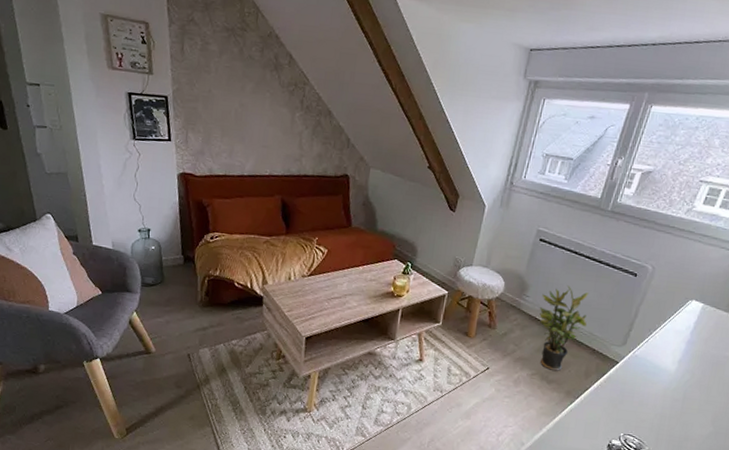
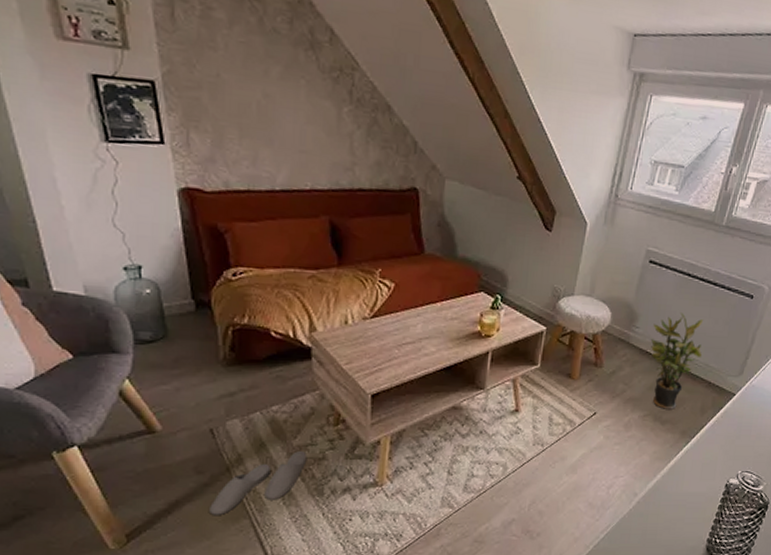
slippers: none [183,377,256,422] -> present [210,451,308,516]

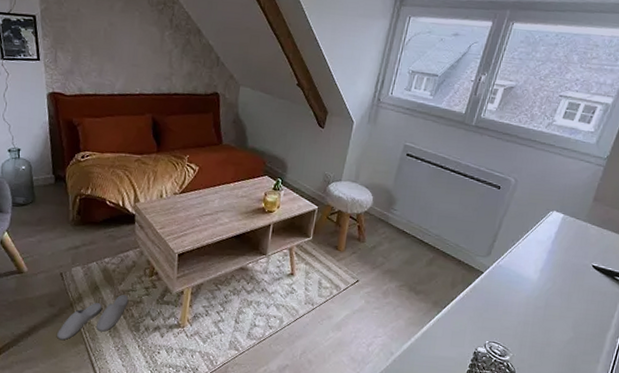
potted plant: present [651,312,703,410] -> none [407,199,454,282]

